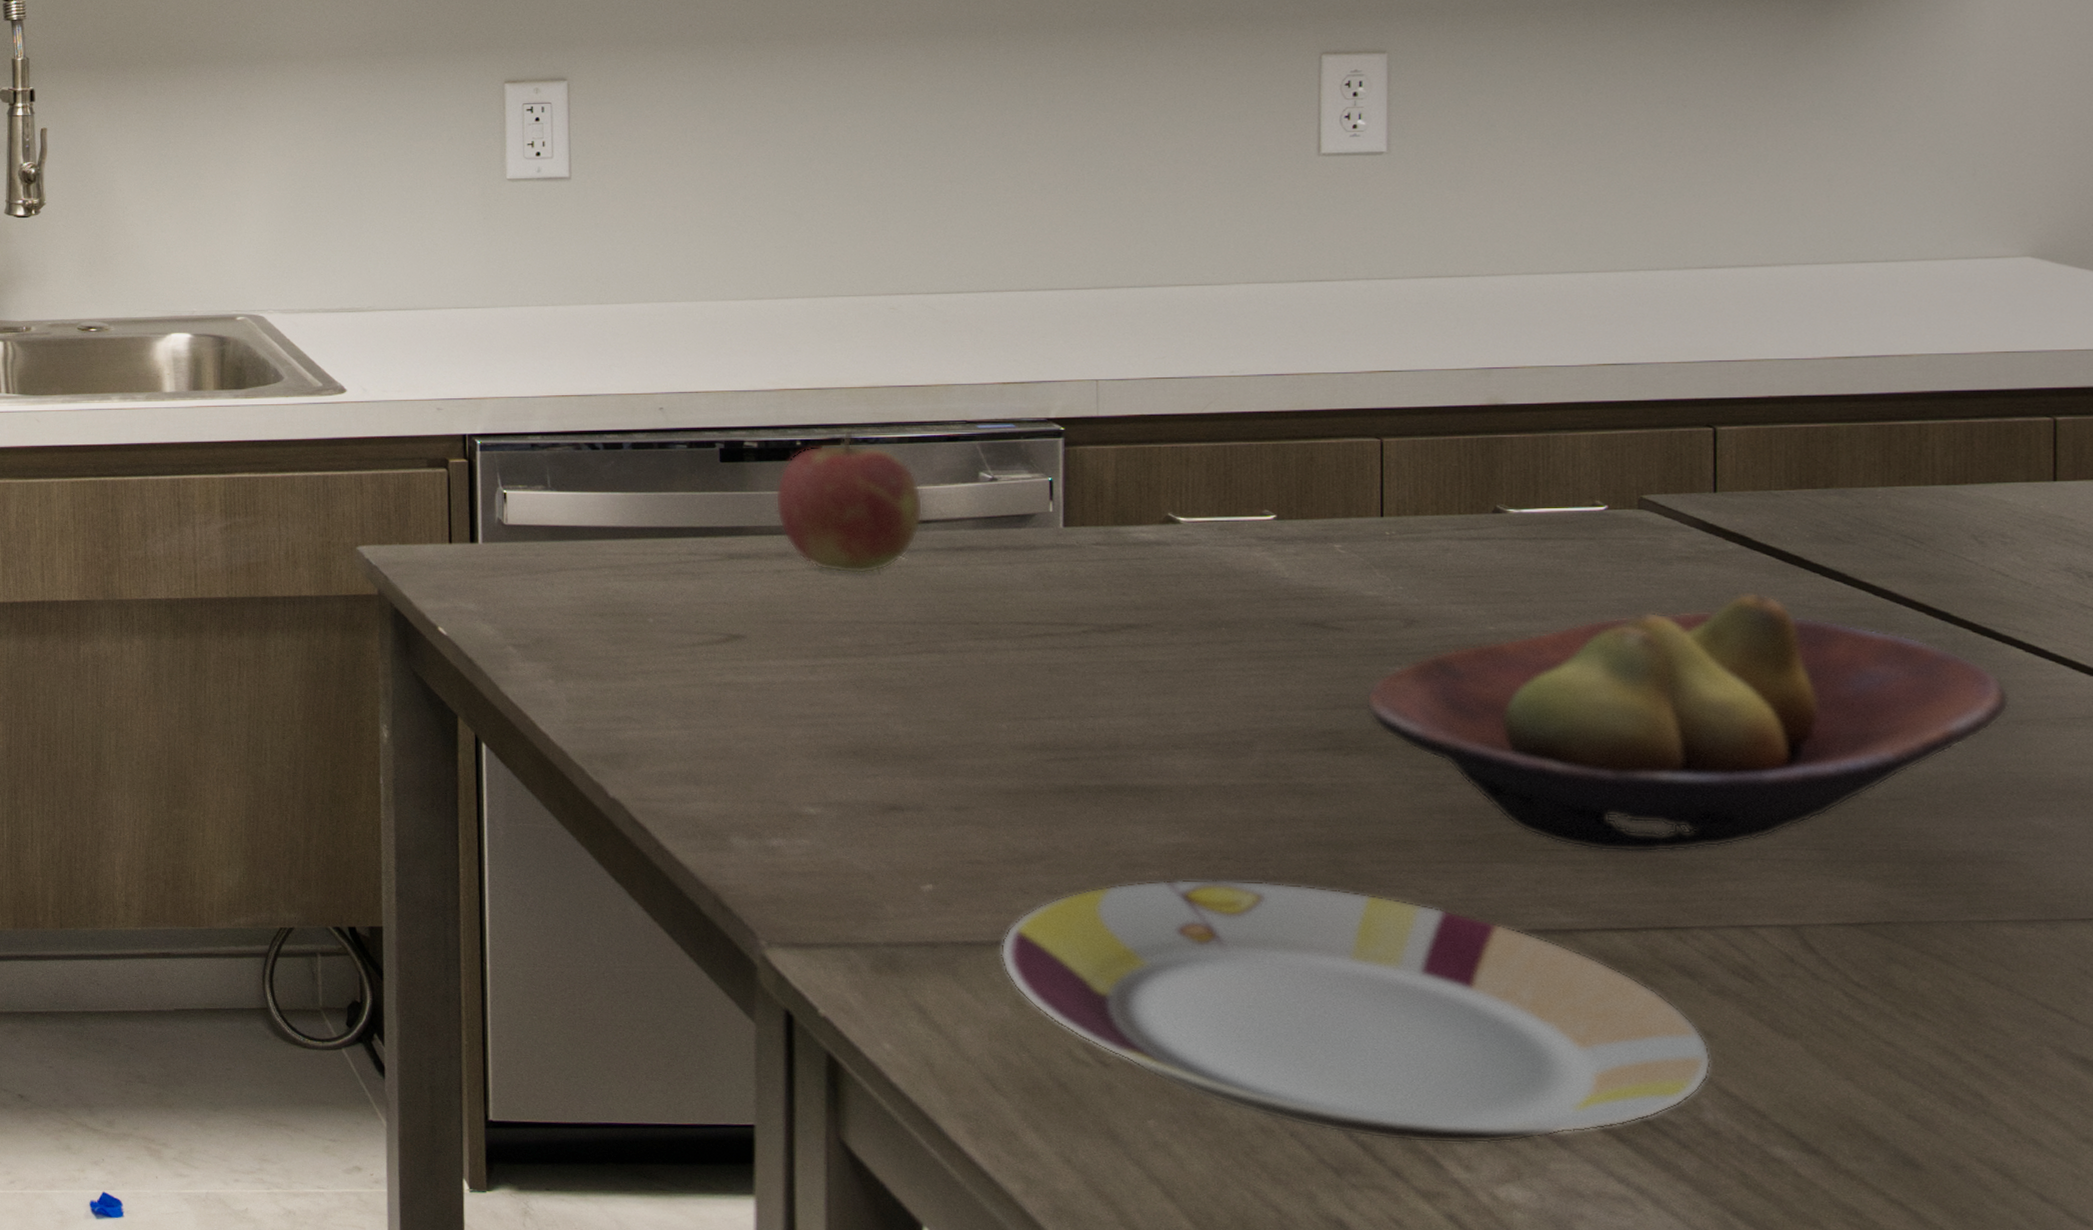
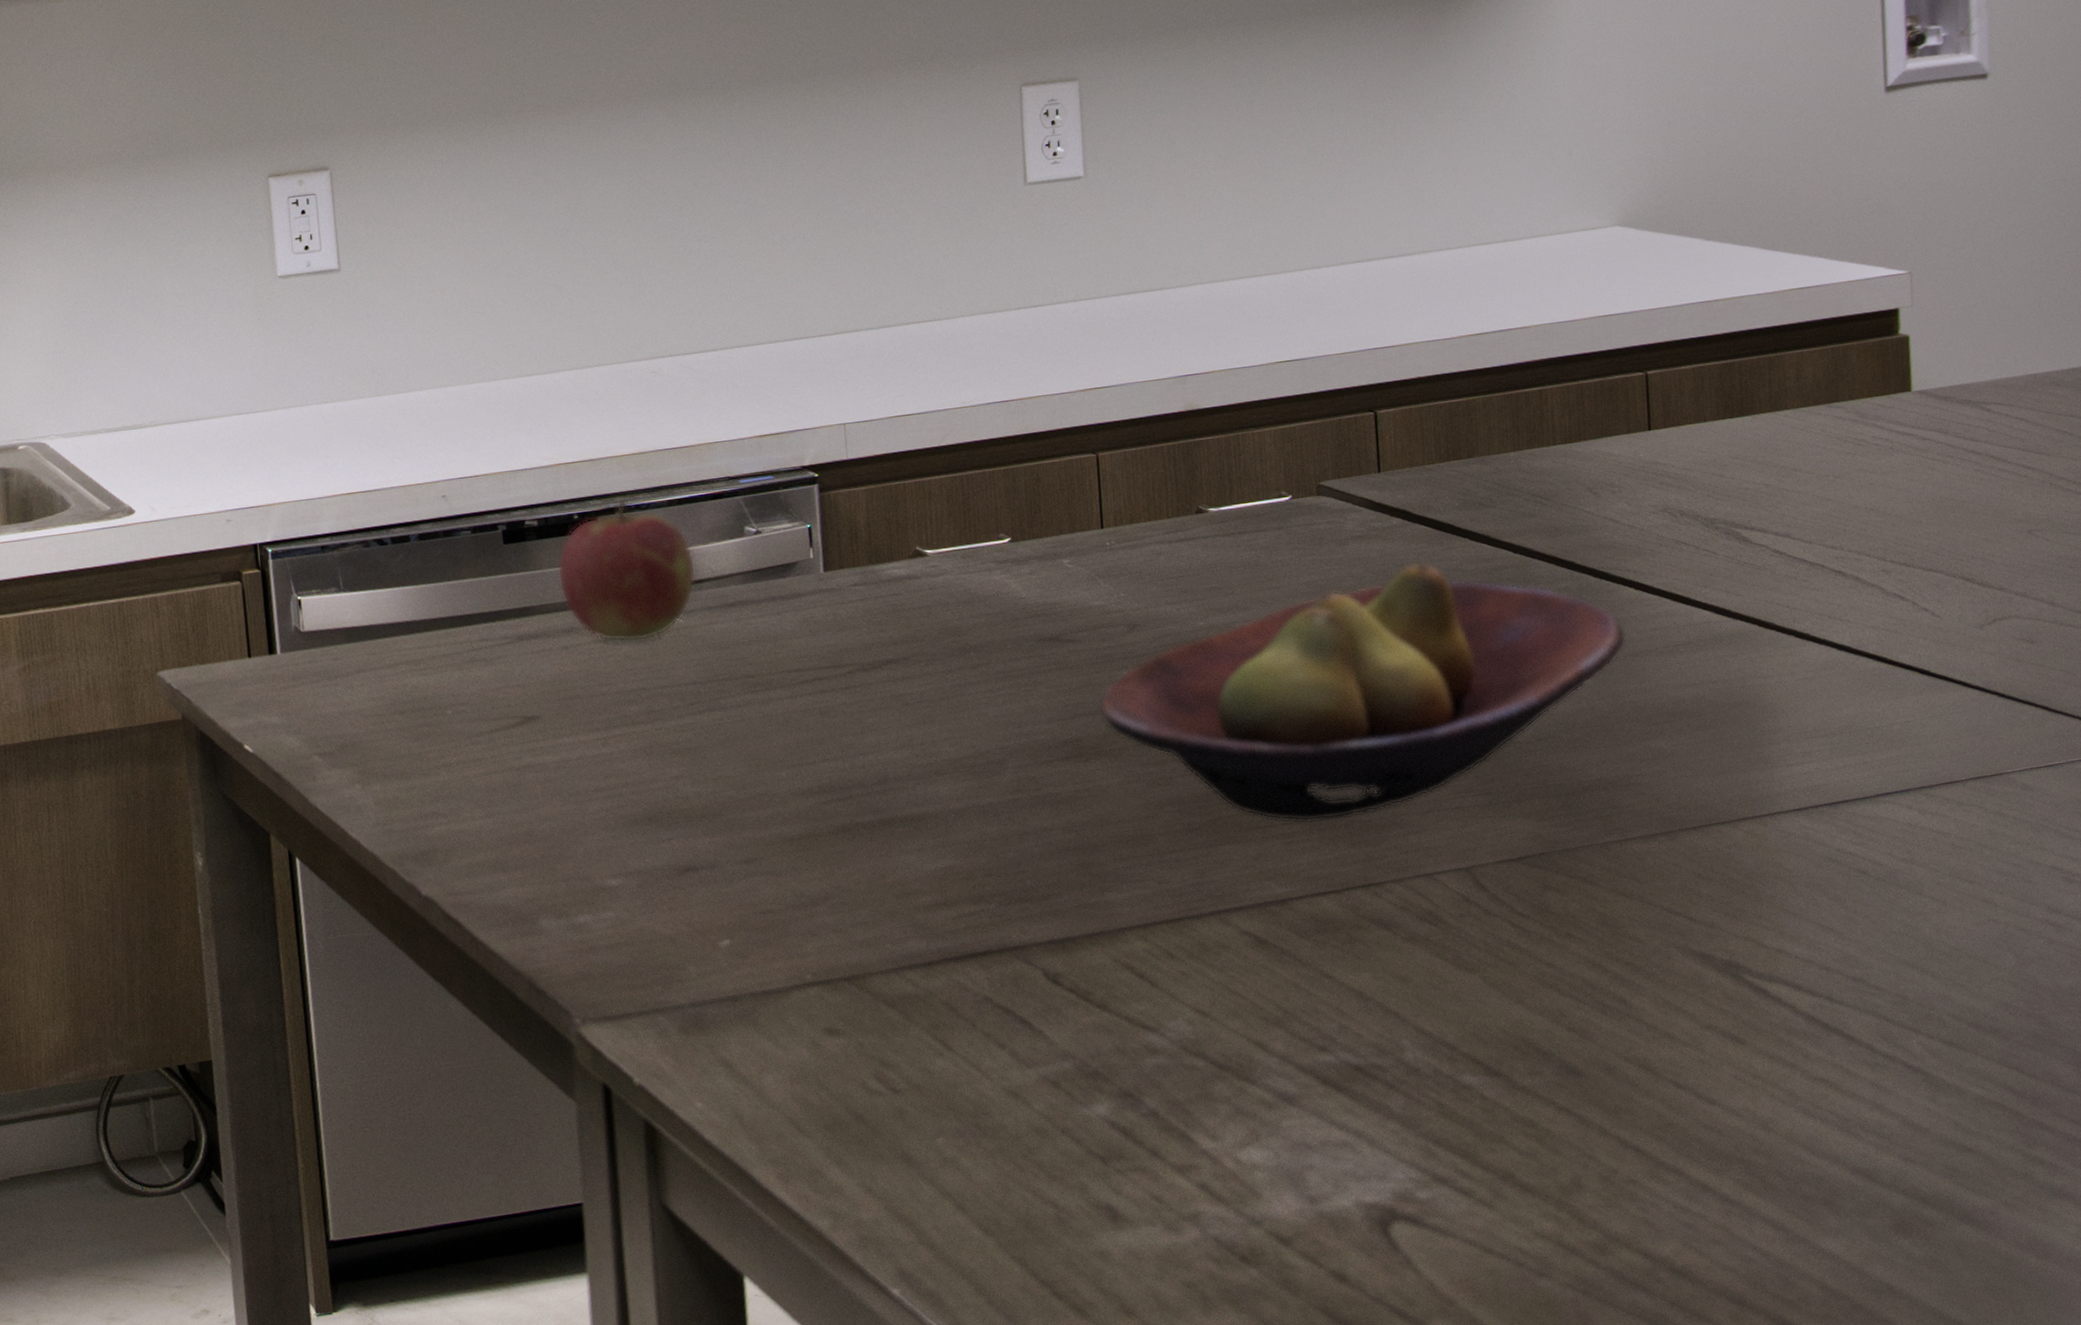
plate: present [1001,879,1711,1144] -> none [795,890,1408,1123]

